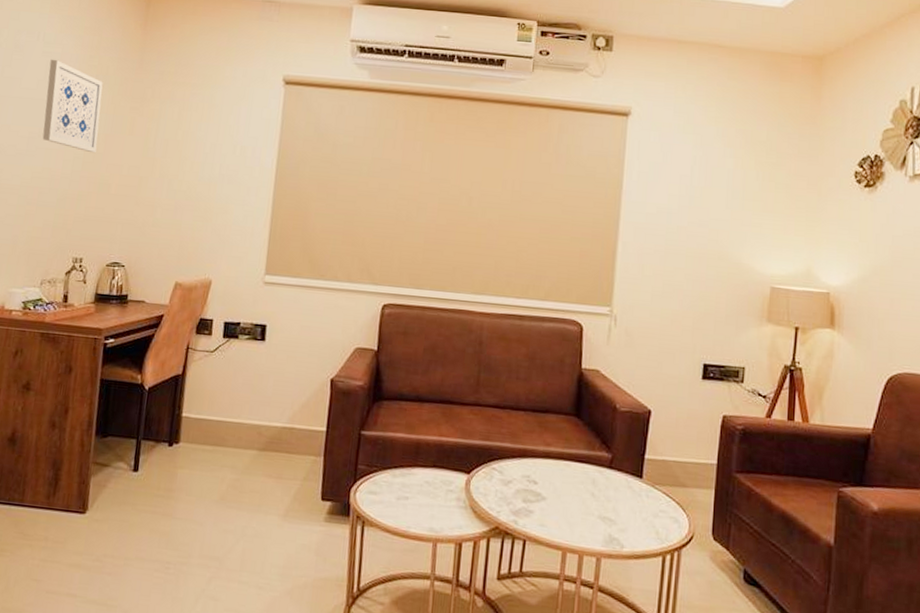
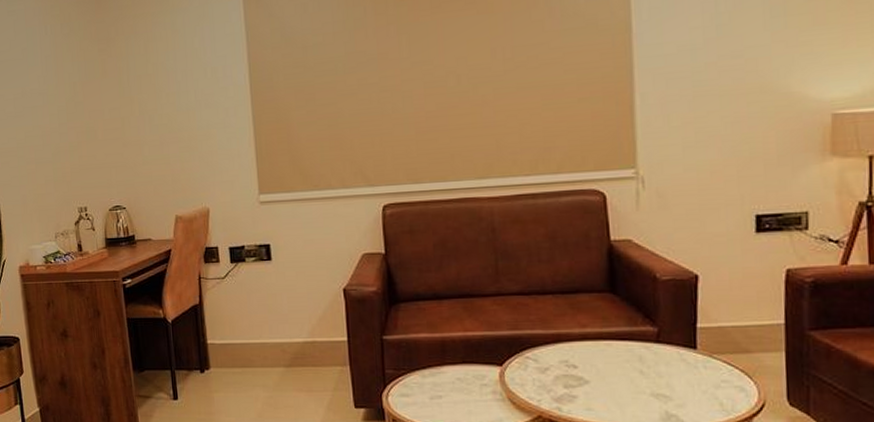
wall art: present [42,59,103,153] -> none [16,16,77,103]

